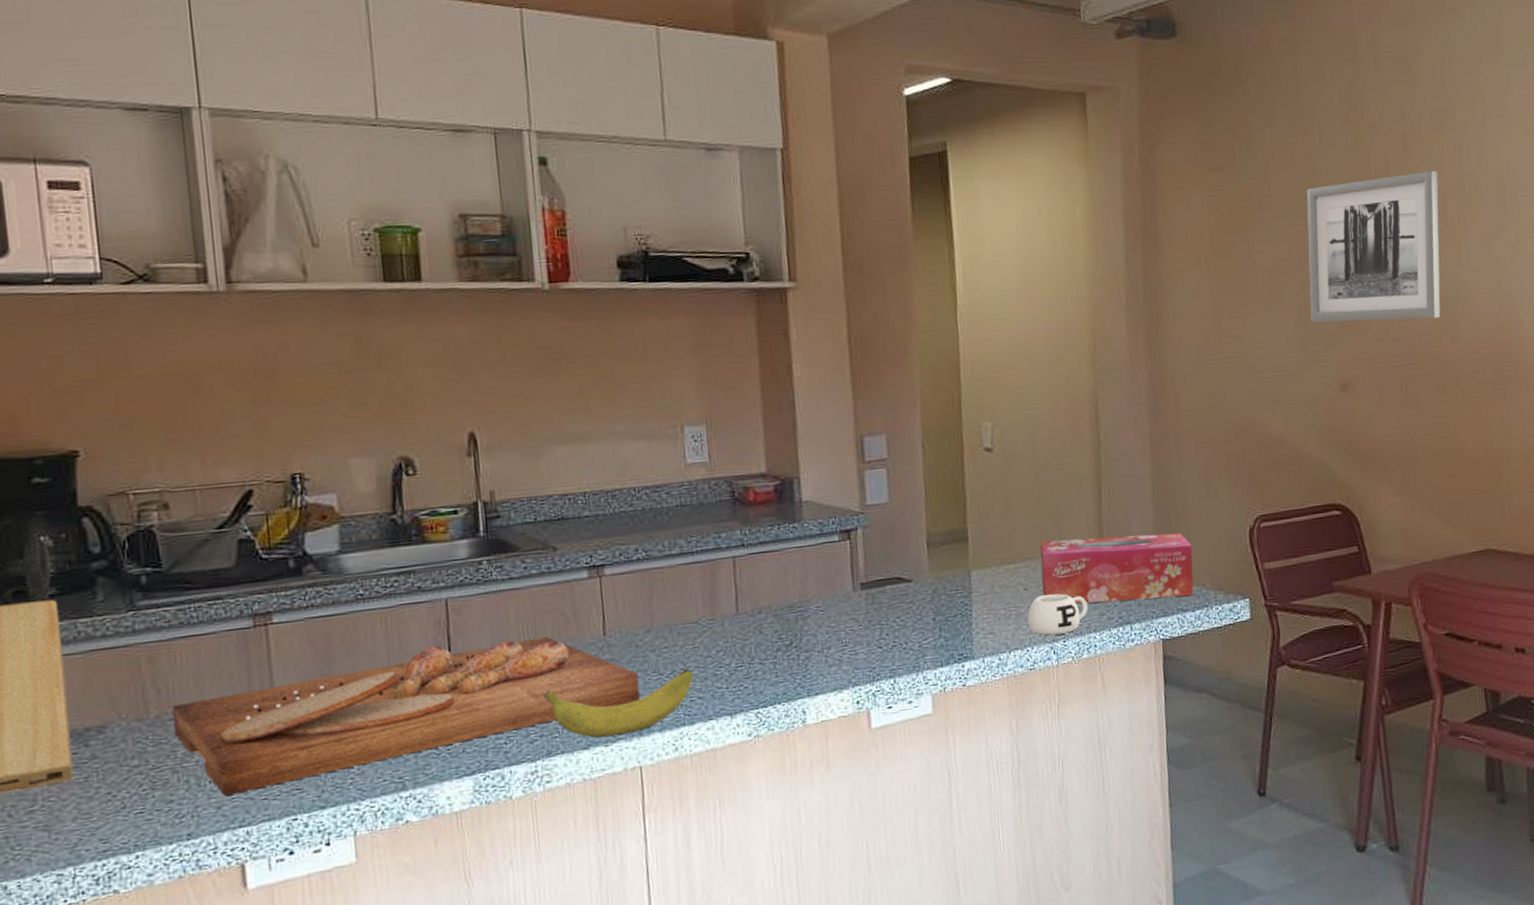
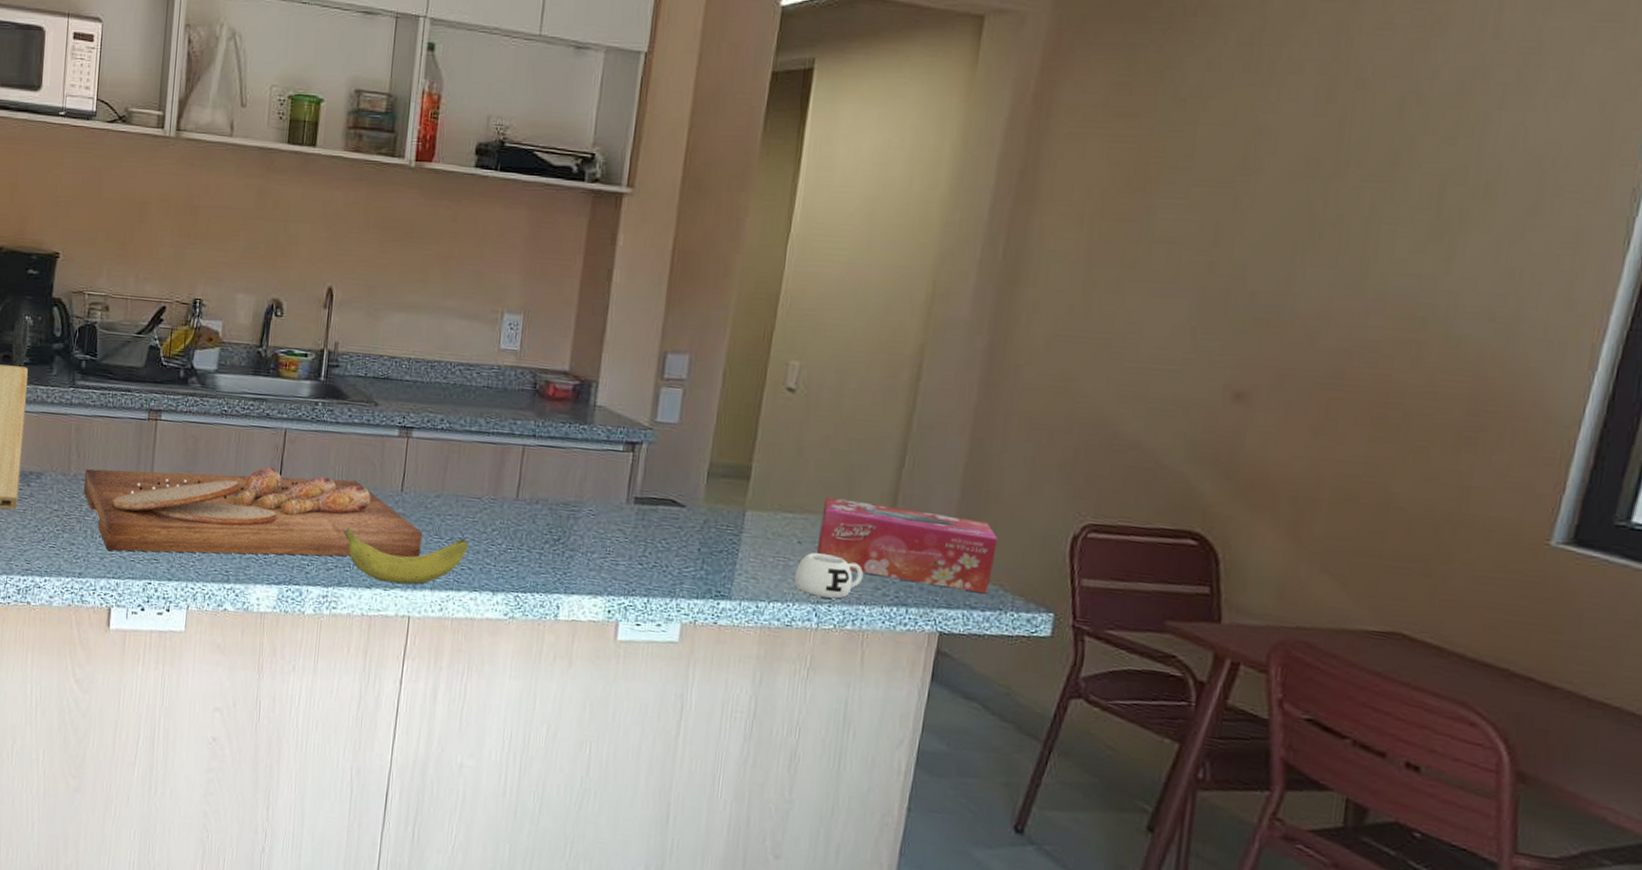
wall art: present [1306,171,1441,323] -> none [1211,145,1443,333]

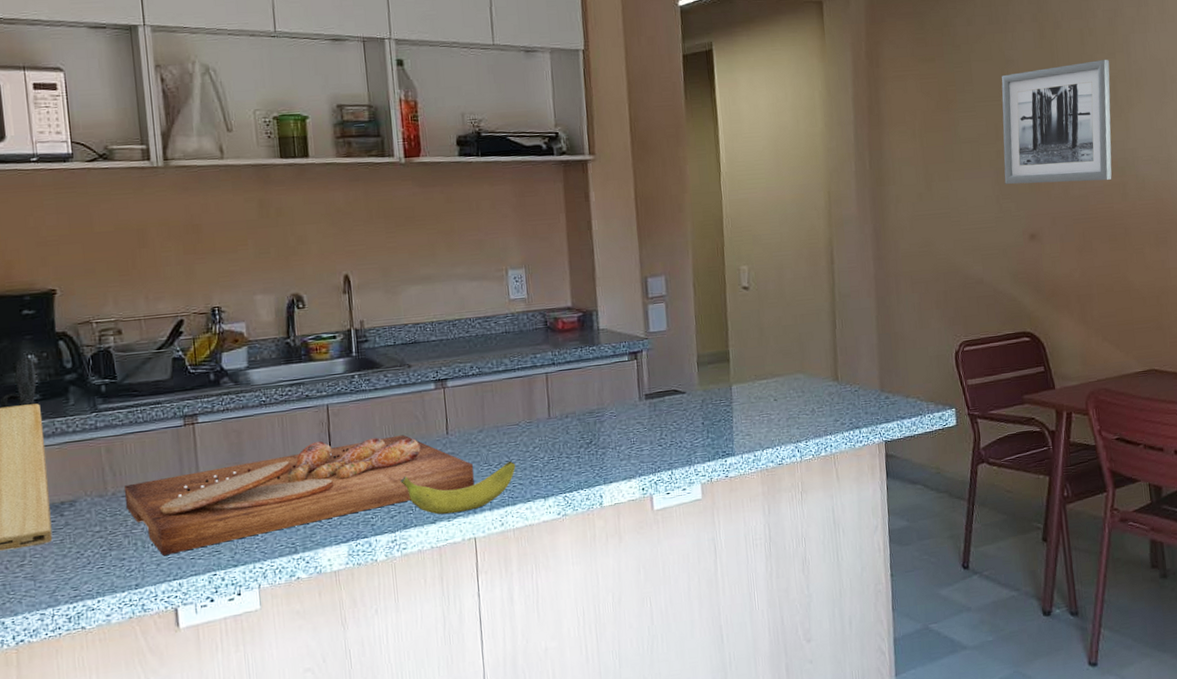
mug: present [793,553,864,599] -> none [776,403,826,437]
tissue box: present [816,497,998,594] -> none [787,355,910,413]
wall art: none [1211,145,1443,333] -> present [1001,60,1112,184]

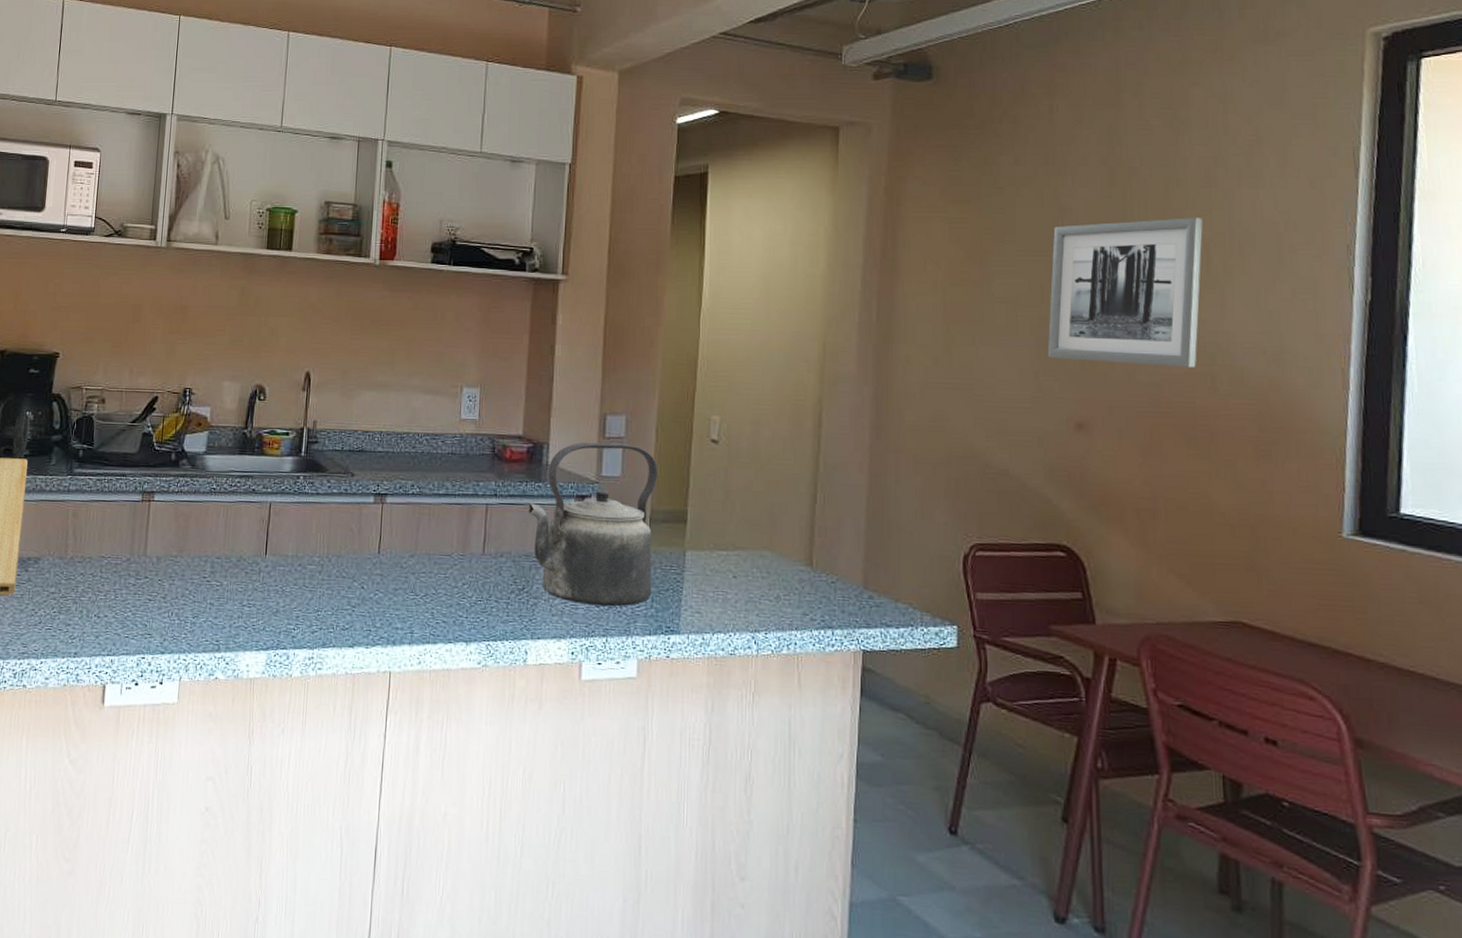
cutting board: present [123,435,474,555] -> none [80,539,399,629]
banana: present [400,461,516,515] -> none [326,590,442,641]
kettle: none [585,300,707,446] -> present [528,442,659,606]

